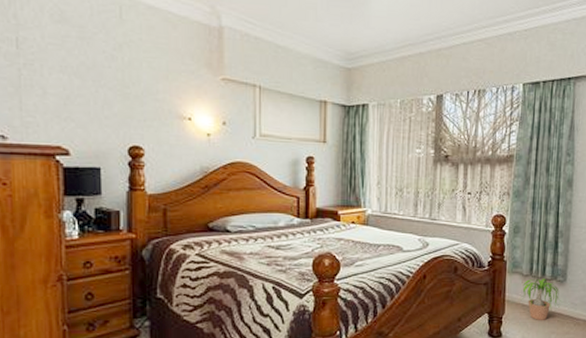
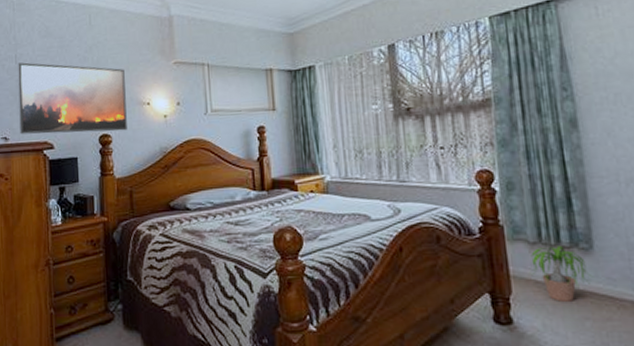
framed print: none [20,48,163,145] -> present [18,62,127,135]

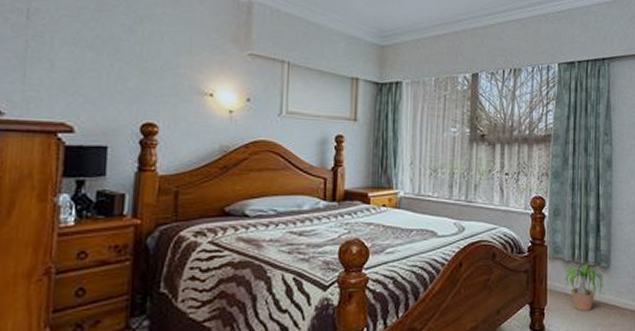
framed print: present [18,62,127,135] -> none [23,19,185,122]

